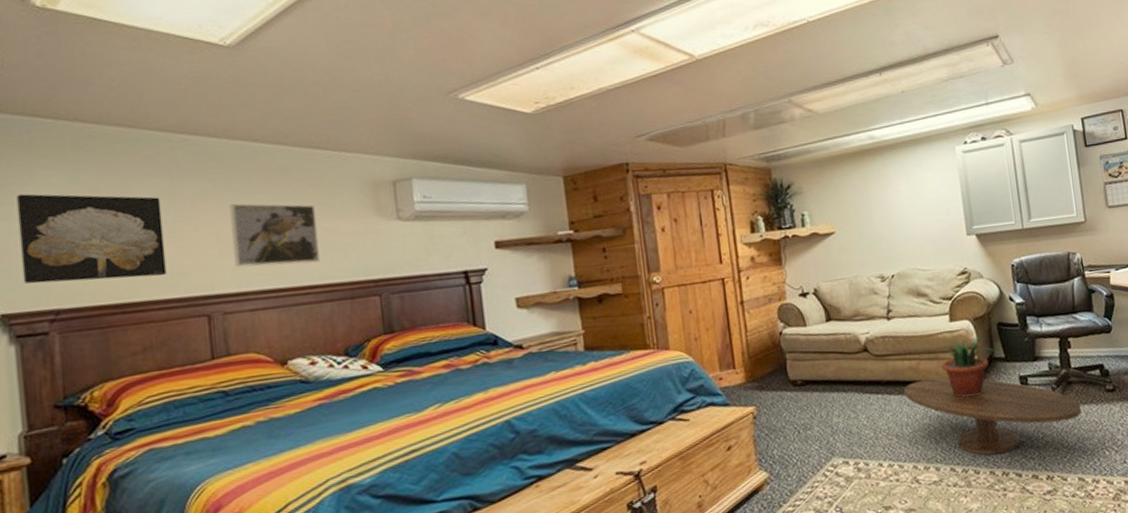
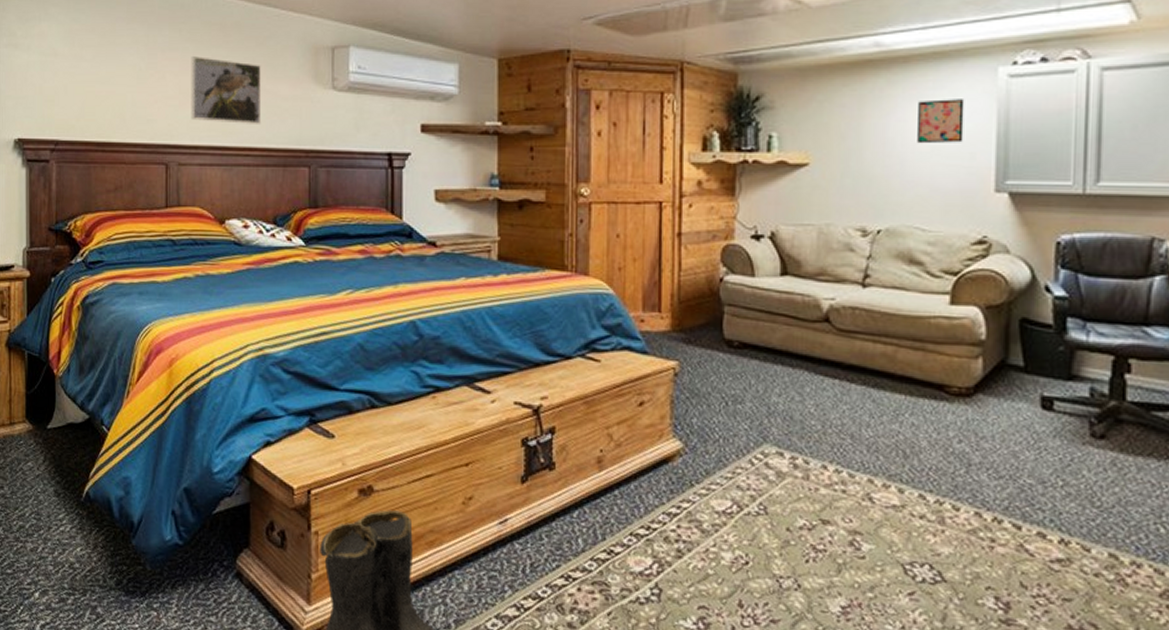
wall art: present [16,193,167,284] -> none [35,29,138,120]
coffee table: present [904,378,1081,456] -> none [871,373,1131,494]
wall art: none [906,171,940,208] -> present [917,99,965,144]
potted plant: present [941,335,995,398] -> none [928,329,1010,410]

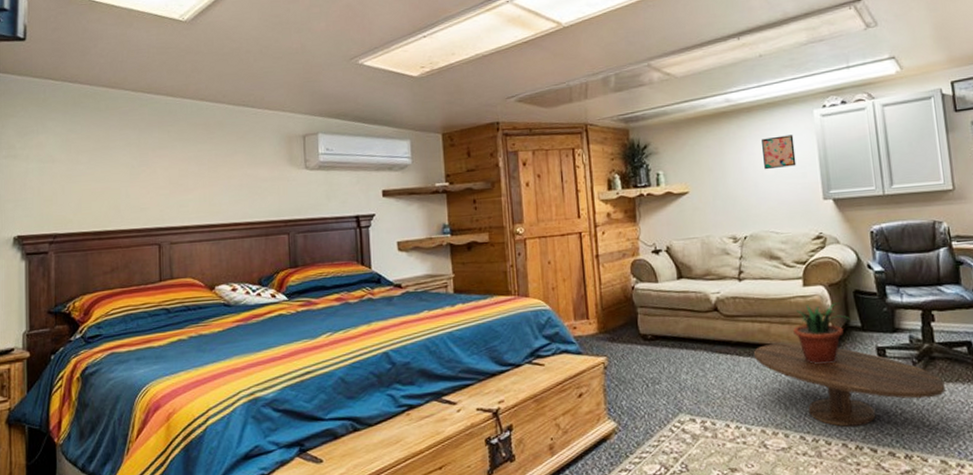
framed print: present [191,57,262,124] -> none [179,152,245,205]
coffee table: none [871,373,1131,494] -> present [754,343,945,427]
potted plant: none [928,329,1010,410] -> present [793,302,850,365]

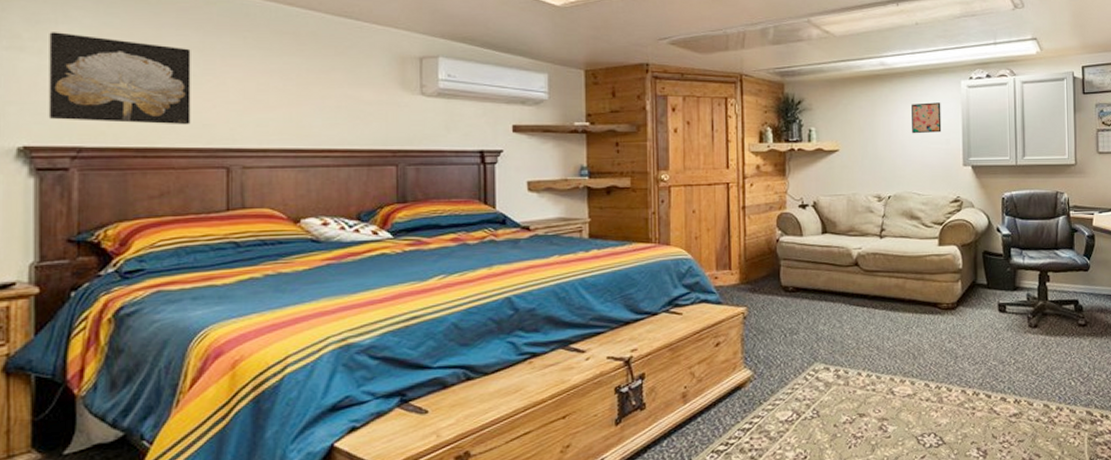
wall art: none [33,140,132,213] -> present [48,32,191,125]
coffee table: present [754,343,945,427] -> none [889,298,1053,375]
potted plant: present [793,302,850,365] -> none [926,262,978,319]

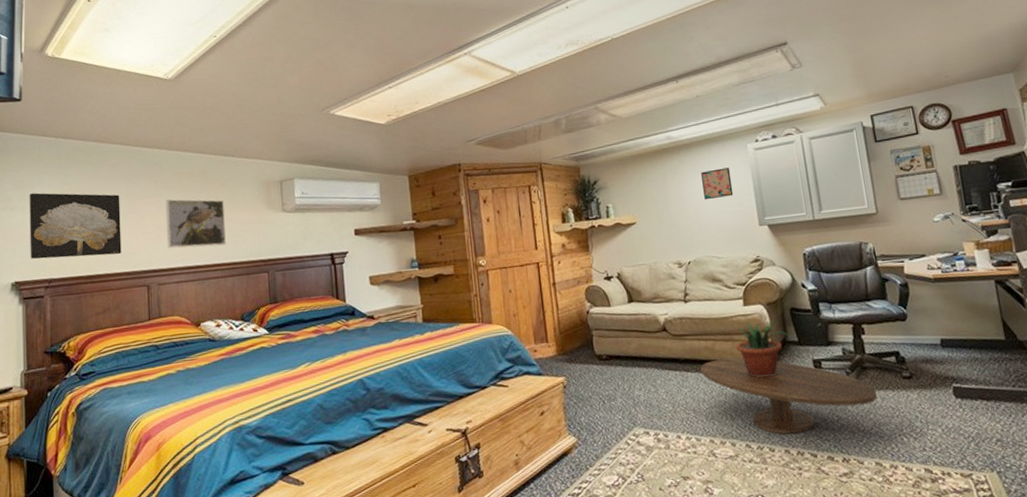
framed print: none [258,63,343,127] -> present [165,199,227,249]
coffee table: none [889,298,1053,375] -> present [701,358,877,435]
potted plant: none [926,262,978,319] -> present [736,319,788,378]

